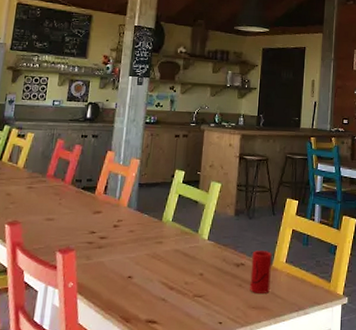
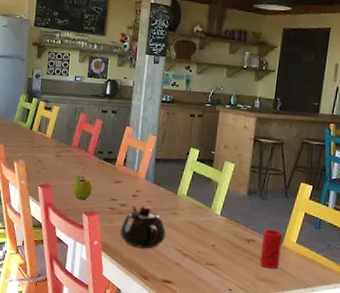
fruit: none [45,206,69,236] -> present [72,174,92,200]
teapot: none [98,237,151,286] -> present [120,206,167,249]

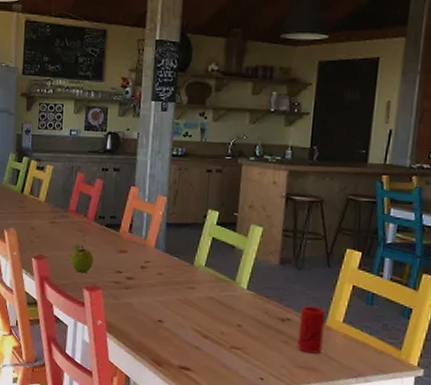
teapot: present [120,206,167,249] -> none [127,279,182,330]

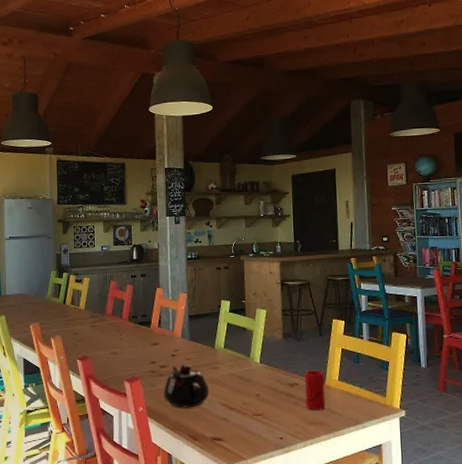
fruit: present [70,243,94,273] -> none [111,341,131,367]
teapot: none [127,279,182,330] -> present [163,364,210,408]

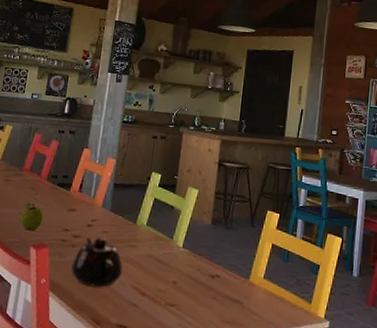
fruit: none [111,341,131,367] -> present [20,201,44,231]
cup: present [304,370,326,410] -> none [224,263,249,309]

